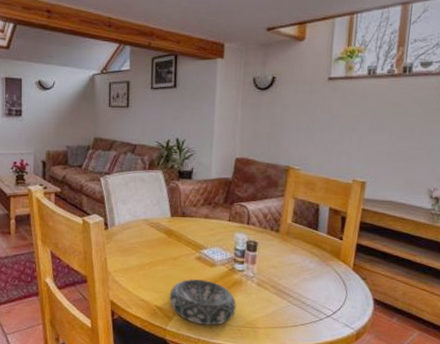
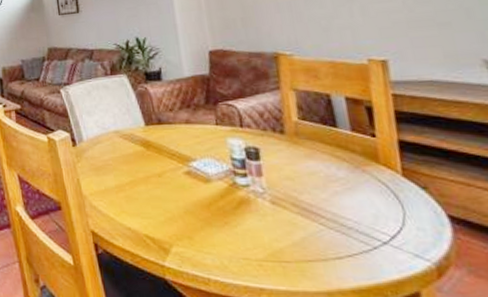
decorative bowl: present [169,278,236,326] -> none [160,199,251,260]

